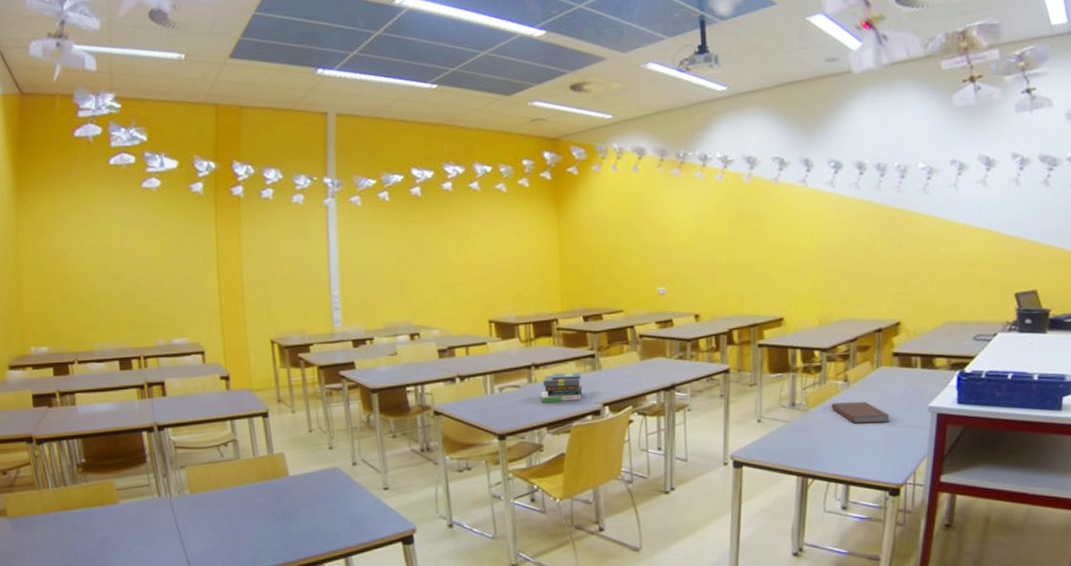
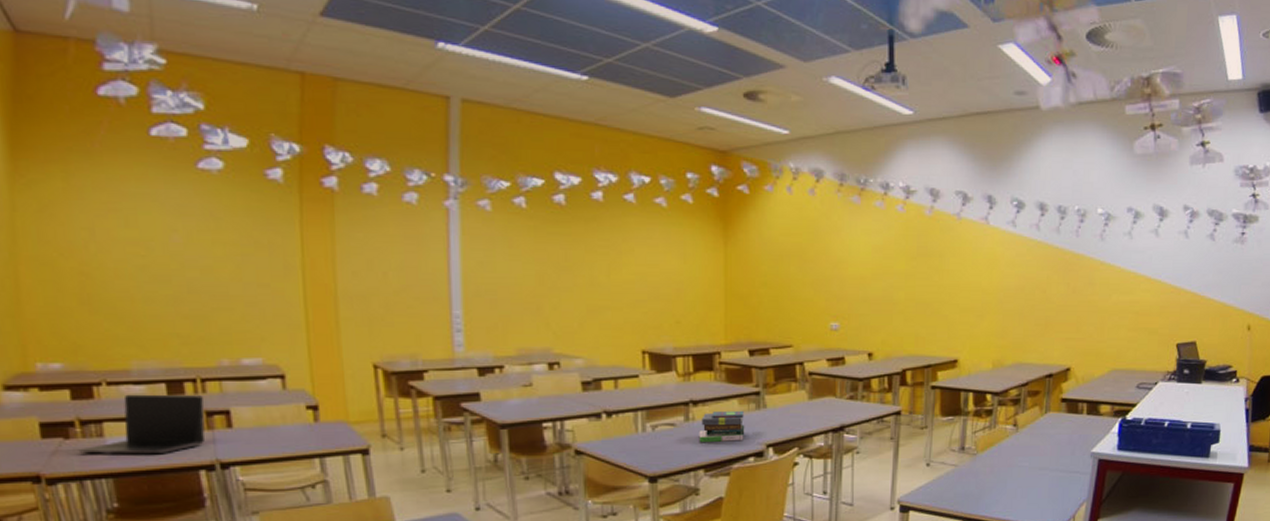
laptop computer: none [58,370,147,419] -> present [78,394,206,455]
book: present [831,402,890,424] -> none [999,447,1055,469]

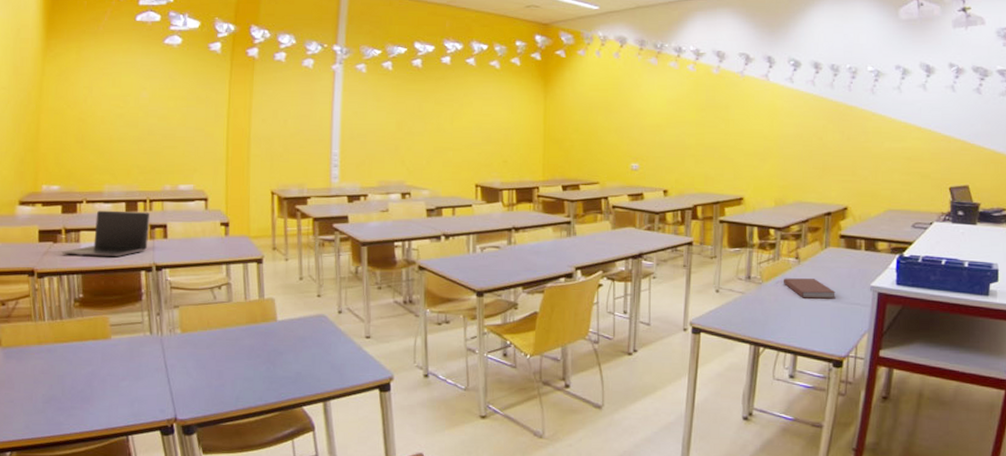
books: present [699,410,745,443] -> none [519,236,558,264]
book: none [999,447,1055,469] -> present [783,278,836,299]

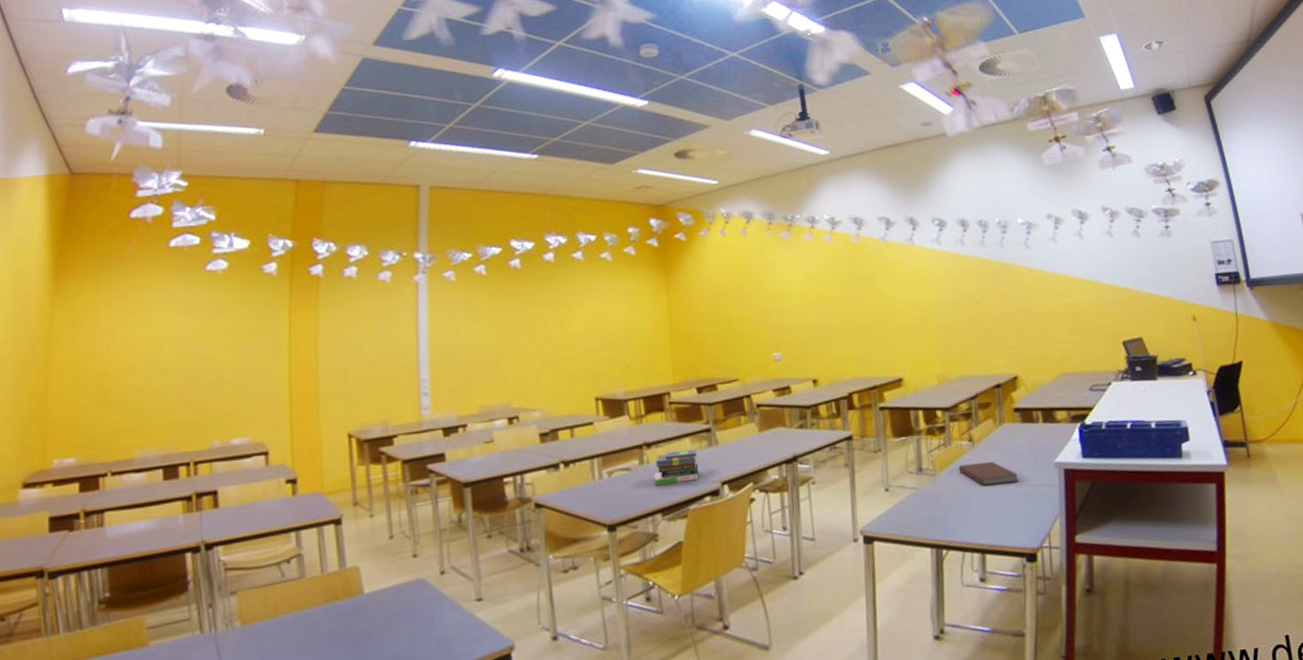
laptop computer: present [61,210,150,258] -> none [80,478,196,545]
books: none [519,236,558,264] -> present [654,449,700,486]

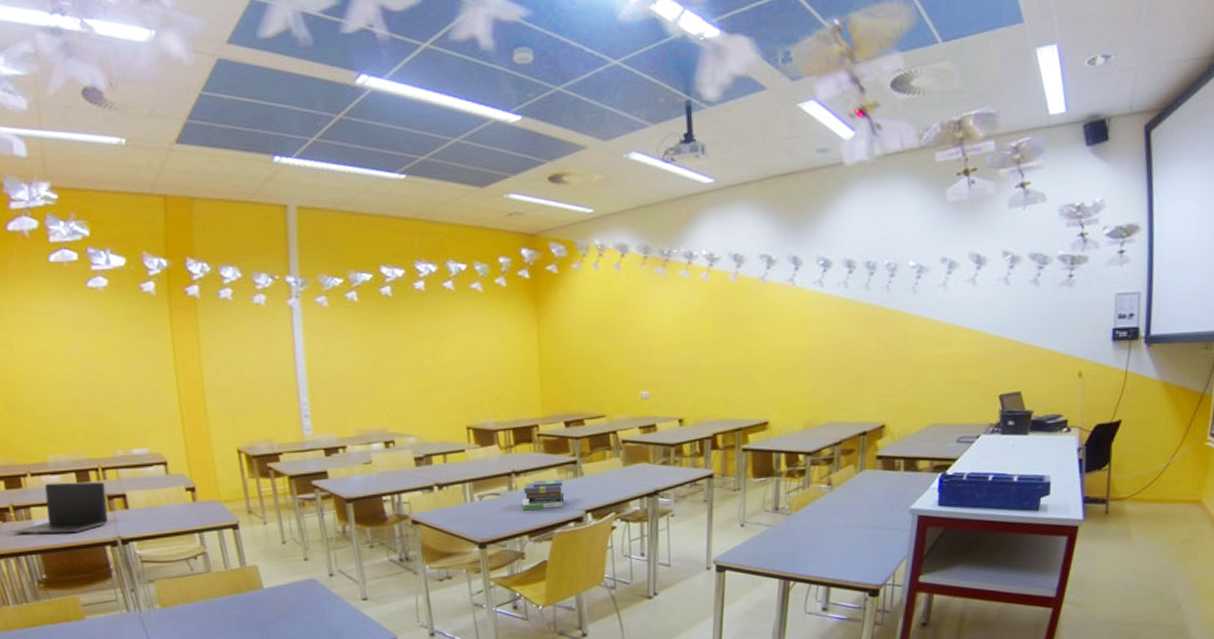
laptop computer: none [80,478,196,545] -> present [13,482,108,534]
book: present [958,462,1019,486] -> none [814,505,872,527]

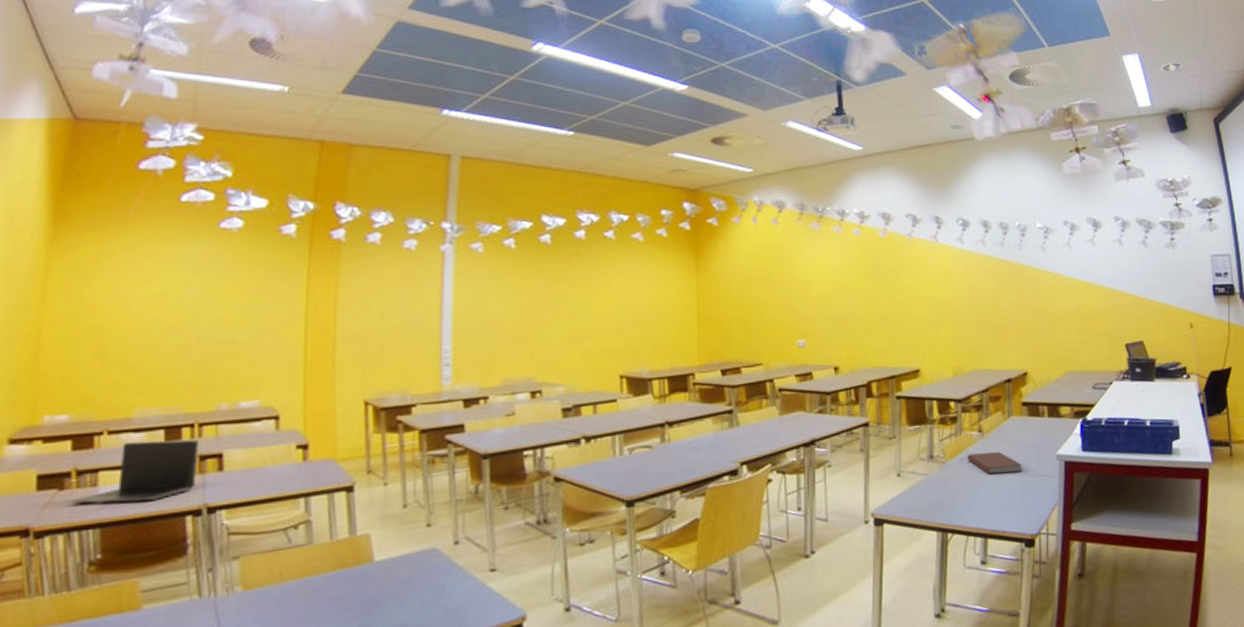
books: present [521,479,565,511] -> none [674,429,719,464]
book: none [814,505,872,527] -> present [967,452,1022,475]

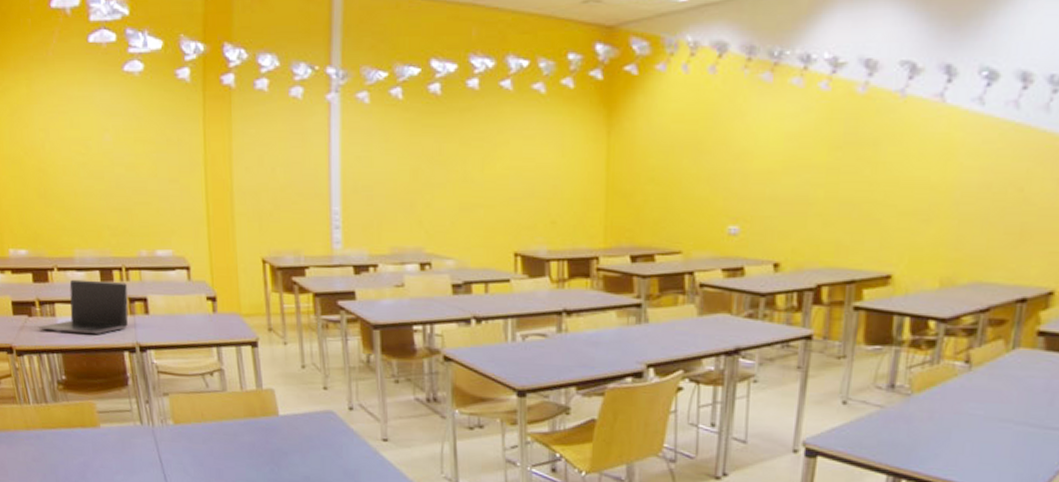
book: present [967,452,1022,475] -> none [942,389,1023,421]

